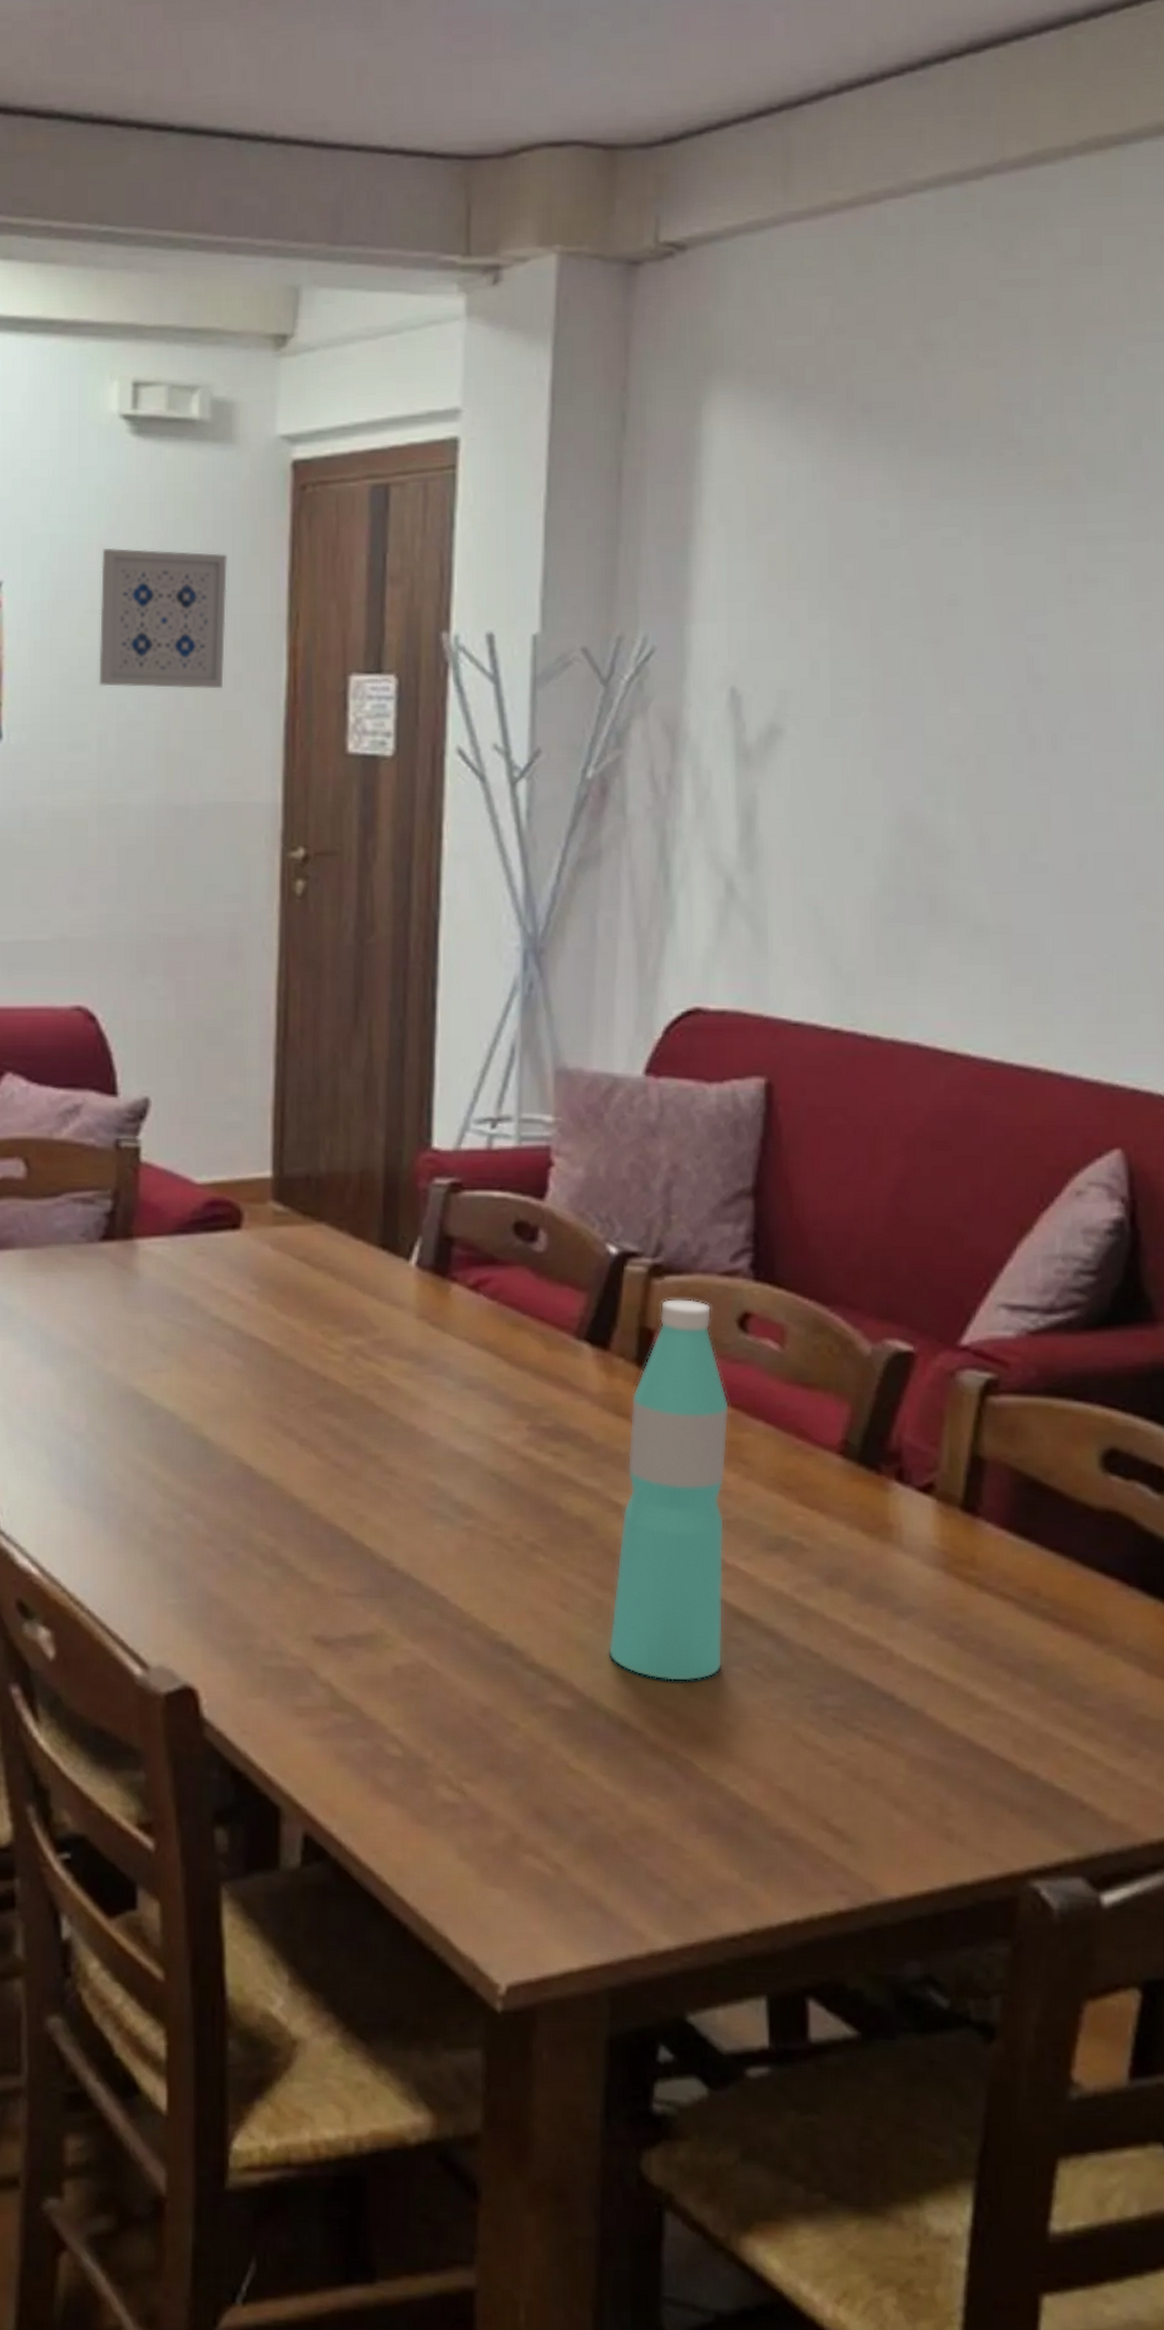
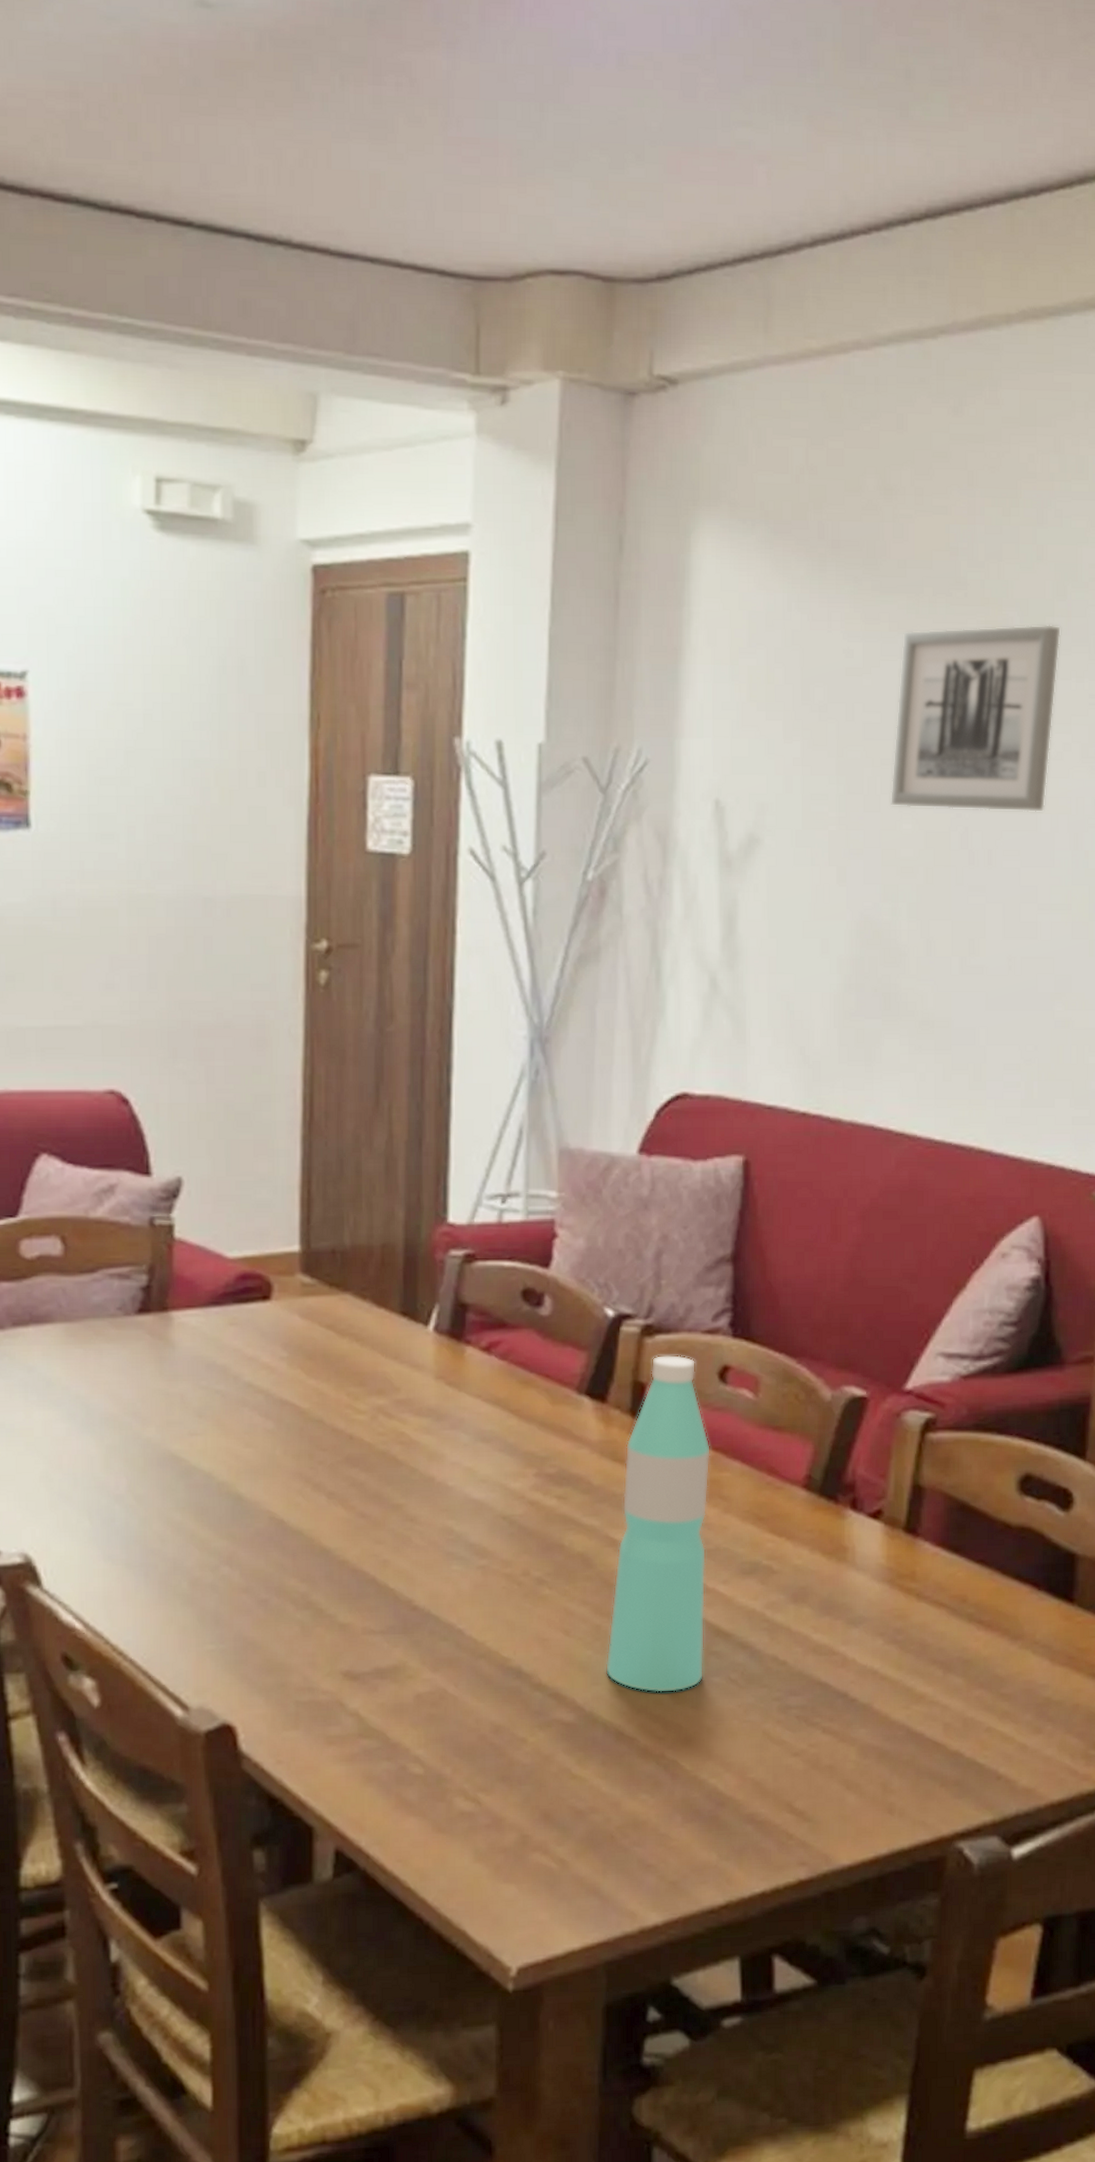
wall art: present [99,547,228,689] -> none [126,641,251,785]
wall art: none [933,481,1137,691] -> present [890,624,1062,813]

